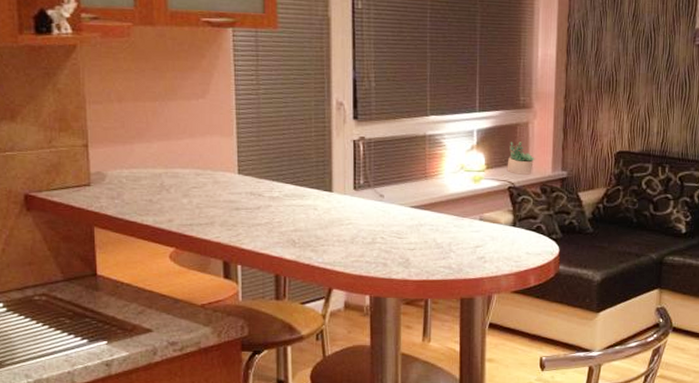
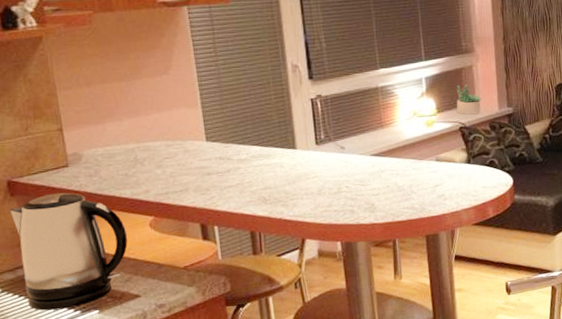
kettle: none [24,212,145,336] -> present [10,192,128,311]

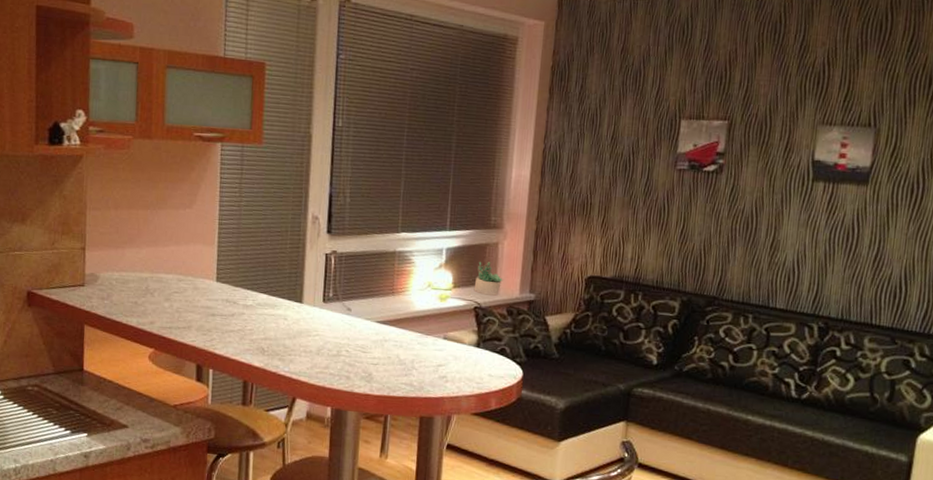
kettle: present [10,192,128,311] -> none [25,310,127,426]

